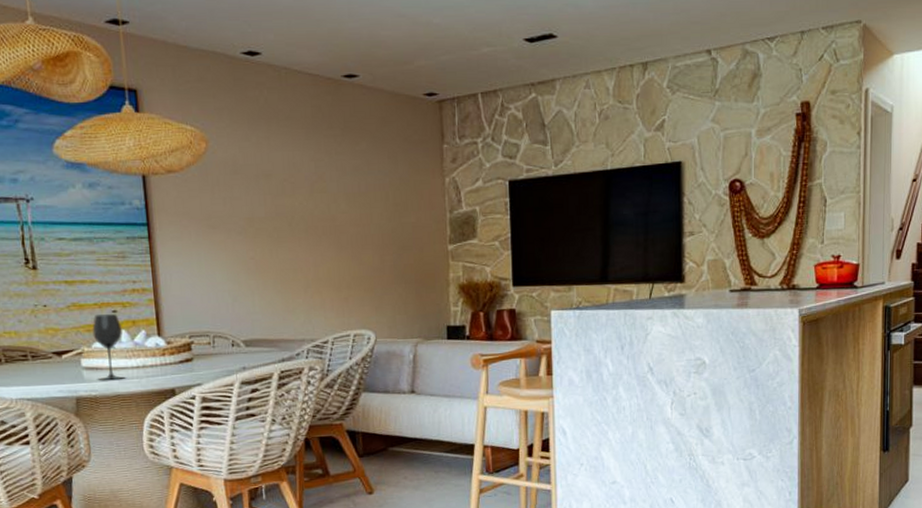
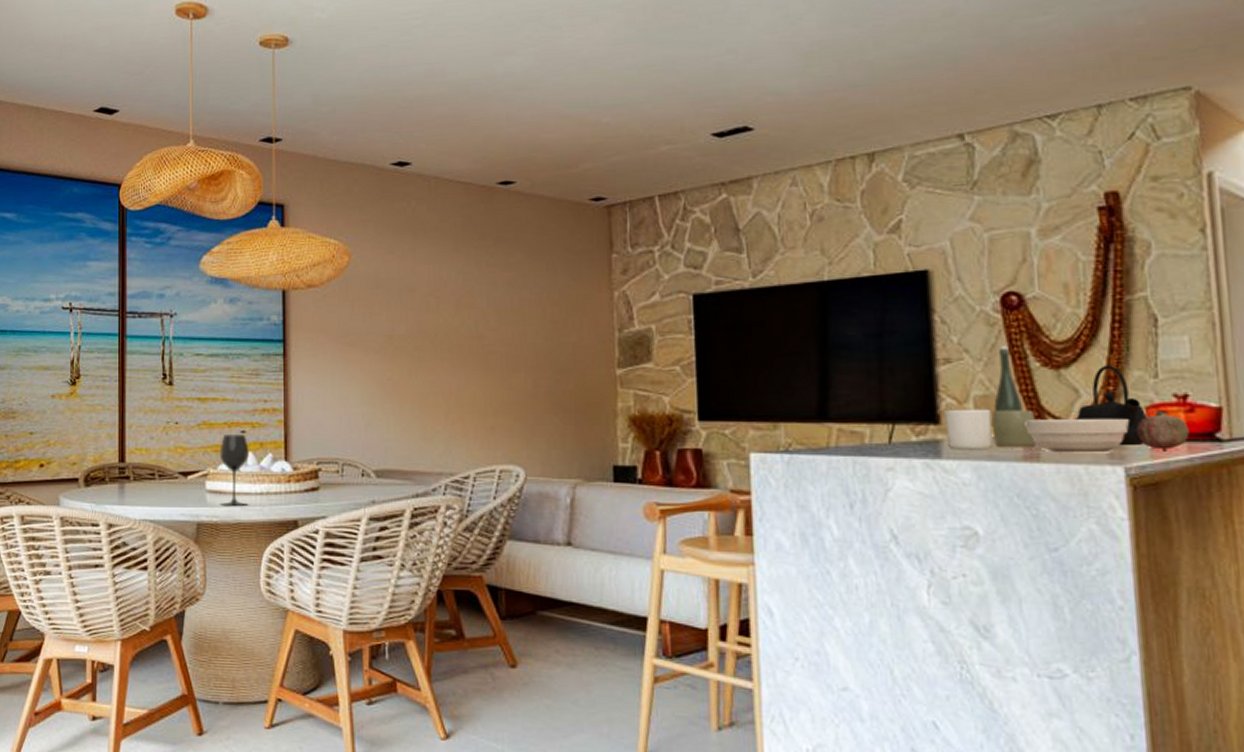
mug: none [688,269,718,302] -> present [944,408,993,450]
mug: none [718,269,747,299] -> present [991,410,1036,448]
beer bottle: none [720,221,740,272] -> present [994,346,1024,412]
bowl: none [740,273,805,301] -> present [1025,418,1131,453]
kettle: none [772,235,816,294] -> present [1076,365,1148,446]
fruit: none [807,267,839,296] -> present [1135,410,1189,450]

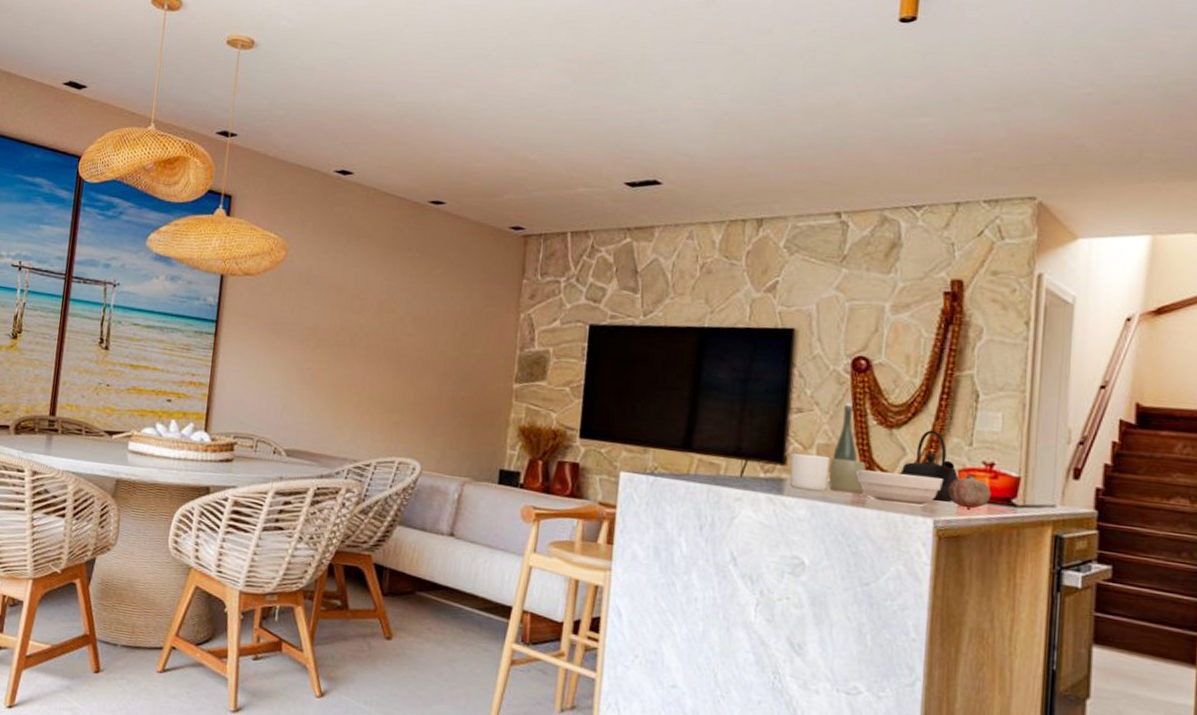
wineglass: present [219,435,249,506] -> none [140,401,173,468]

